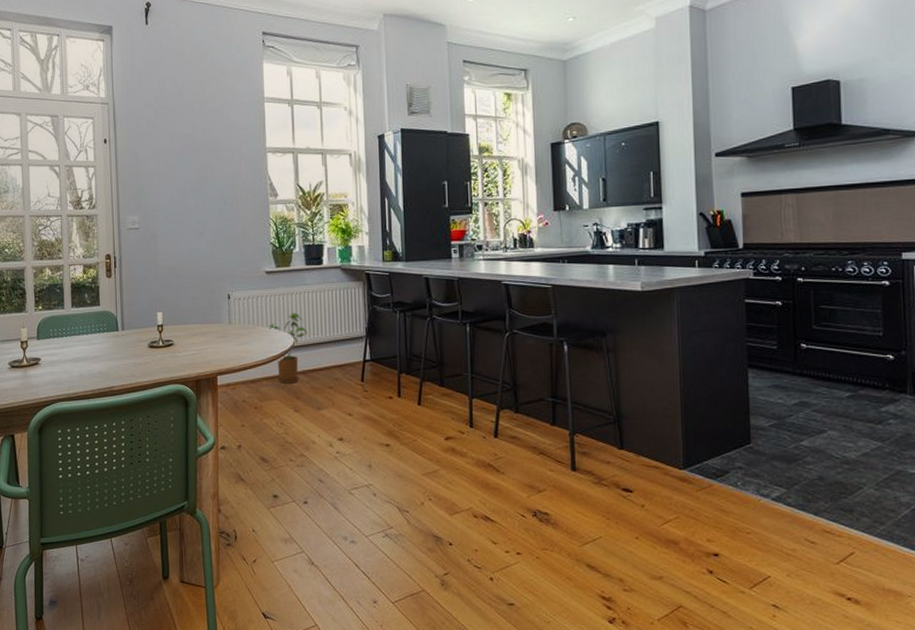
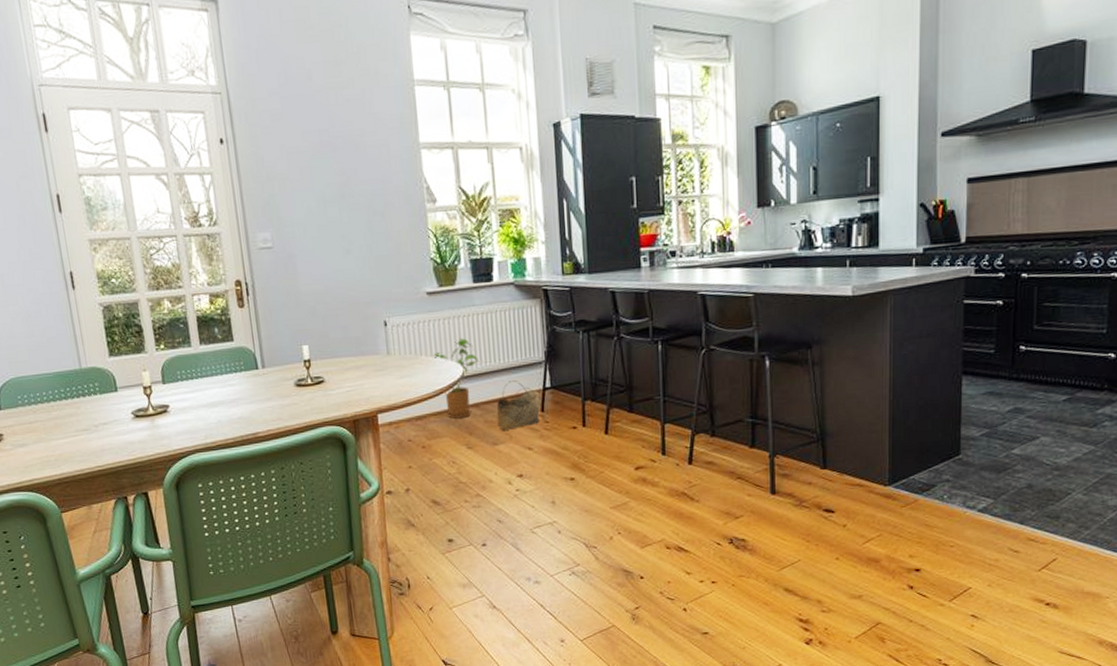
basket: none [321,352,360,398] -> present [496,380,540,432]

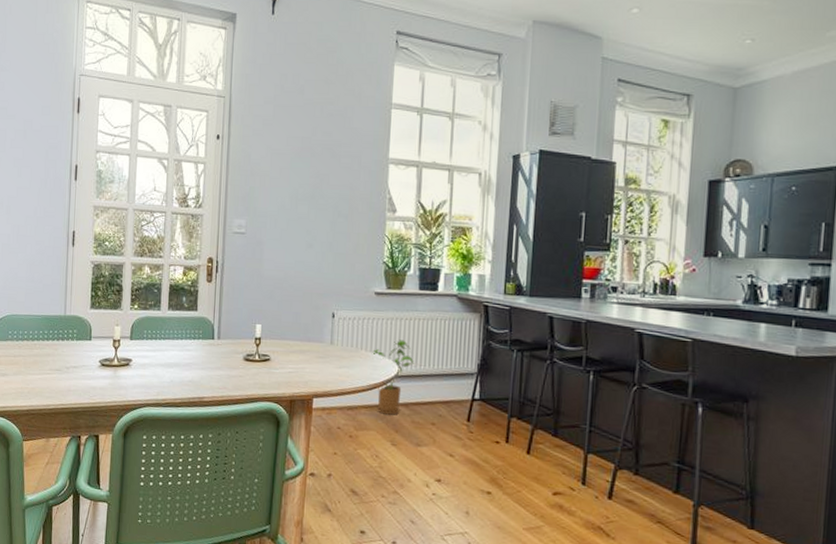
basket: present [496,380,540,432] -> none [423,386,467,435]

